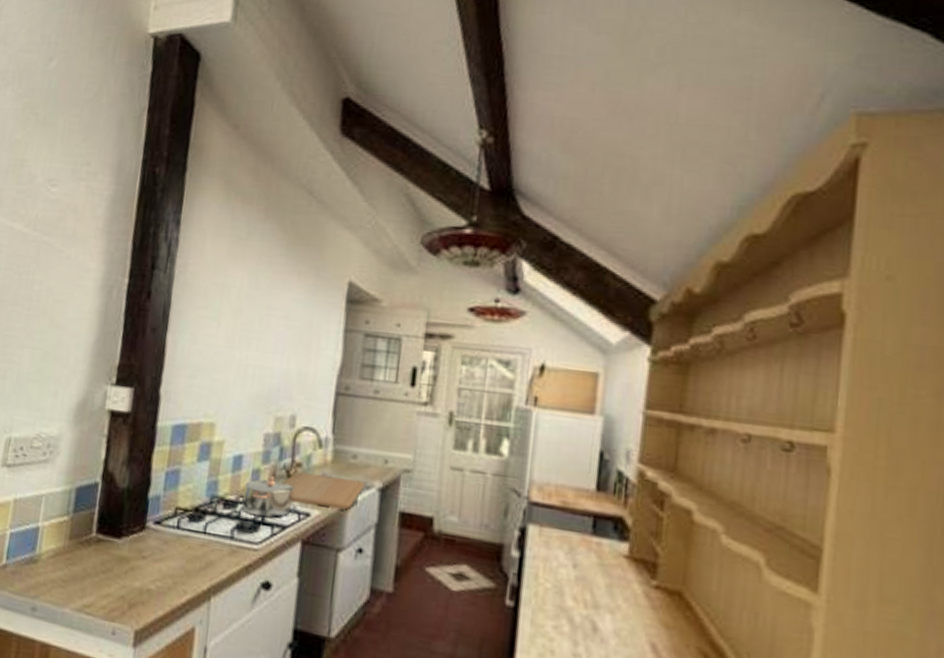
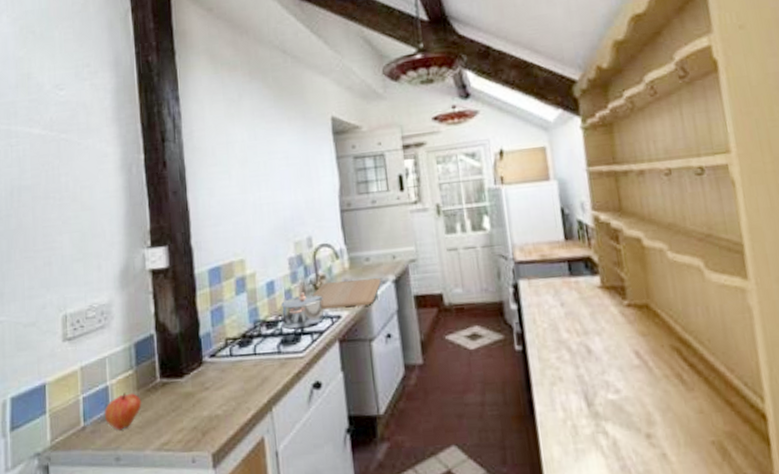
fruit: none [28,538,72,579] -> present [104,392,142,430]

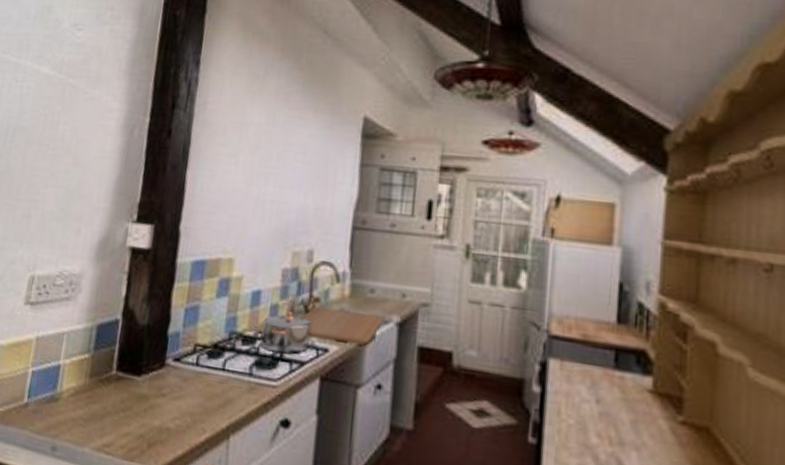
fruit: present [104,392,142,430] -> none [49,376,92,418]

